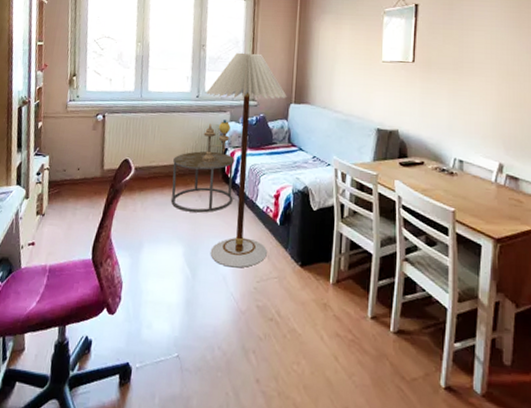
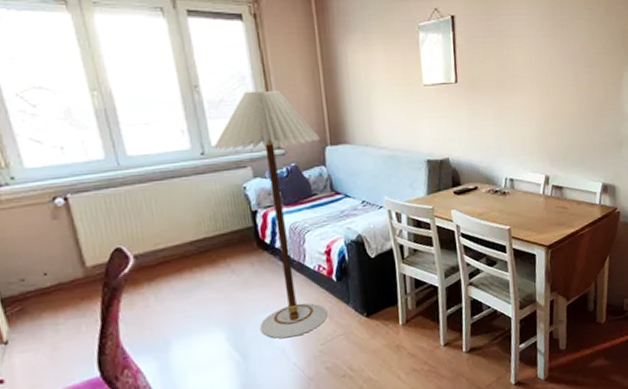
side table: present [171,151,235,213] -> none [187,216,276,293]
table lamp: present [202,120,231,163] -> none [221,177,257,232]

